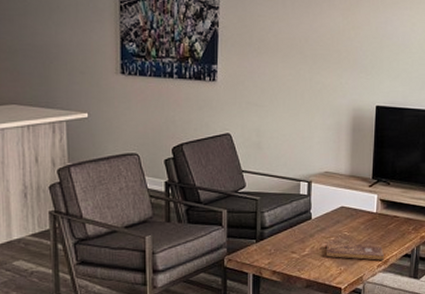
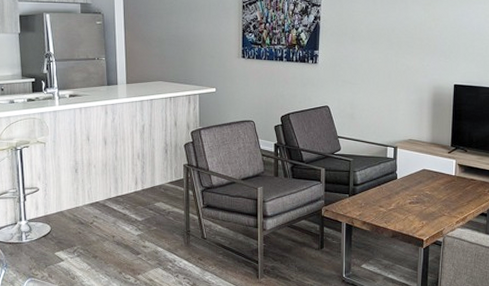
bible: present [324,242,384,261] -> none [408,199,462,217]

